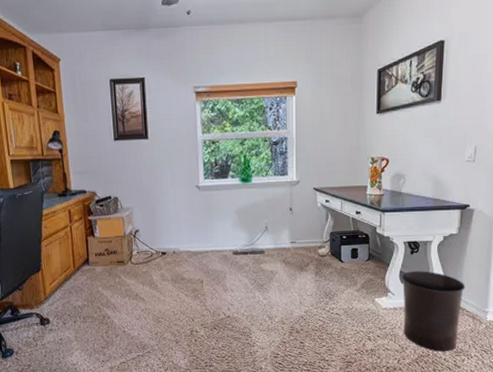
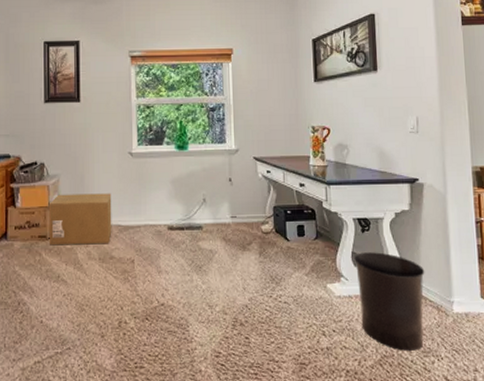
box: none [124,223,183,269] -> present [48,193,112,246]

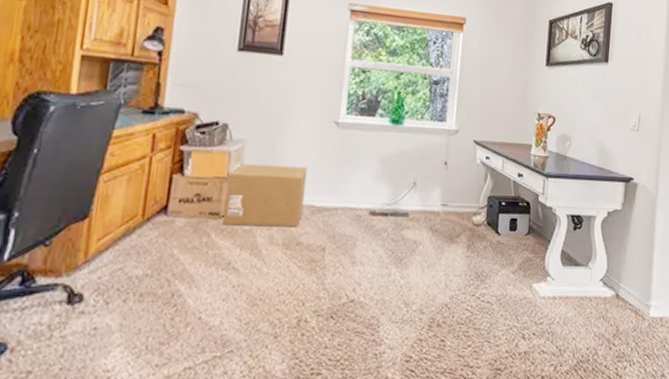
waste bin: present [354,252,425,351] -> none [562,251,629,356]

